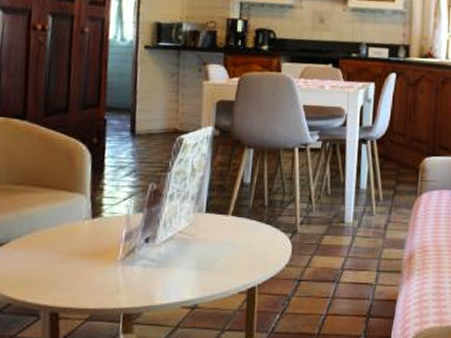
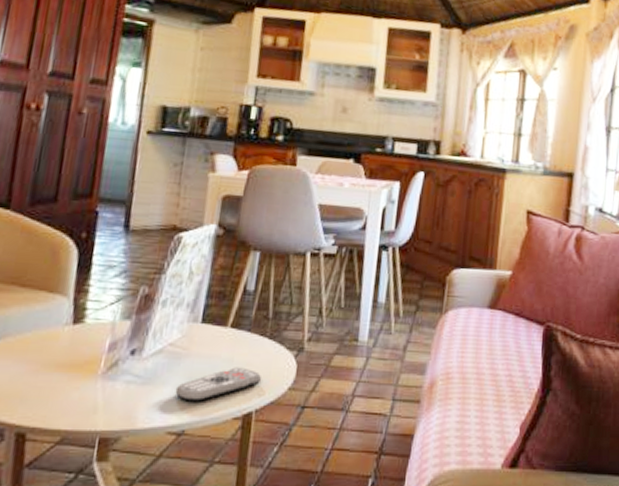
remote control: none [186,249,262,280] -> present [175,367,262,402]

